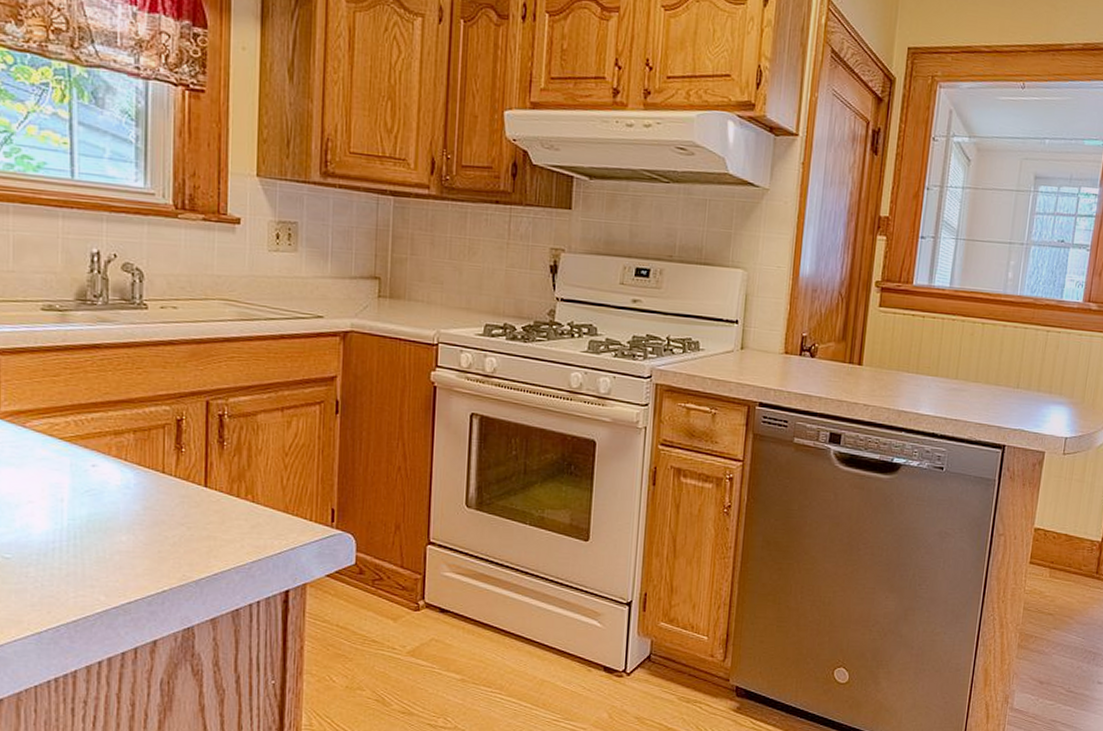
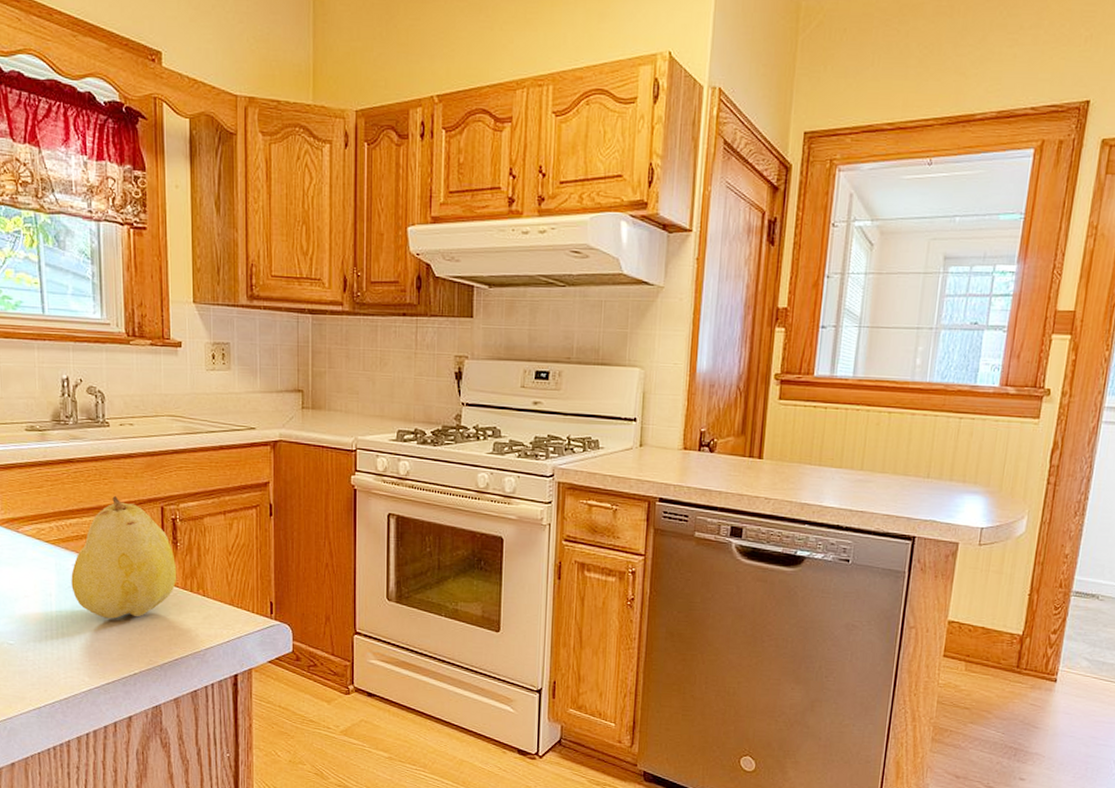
fruit: none [89,388,222,528] -> present [71,496,177,619]

